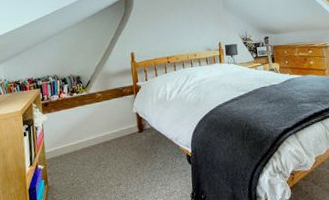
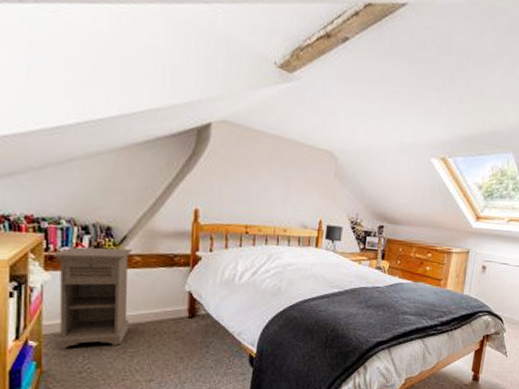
nightstand: none [47,89,100,170] -> present [53,246,132,351]

